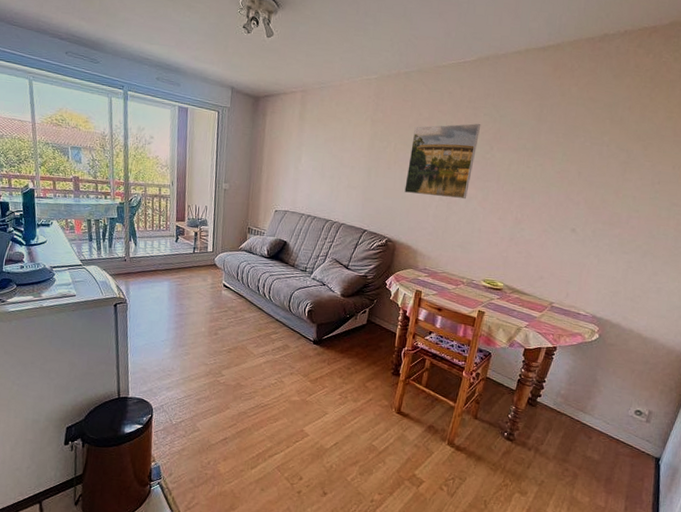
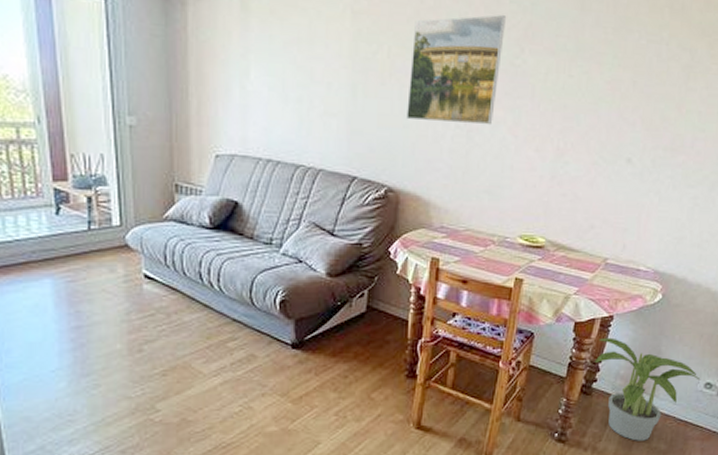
potted plant: none [540,363,631,450] -> present [594,337,700,441]

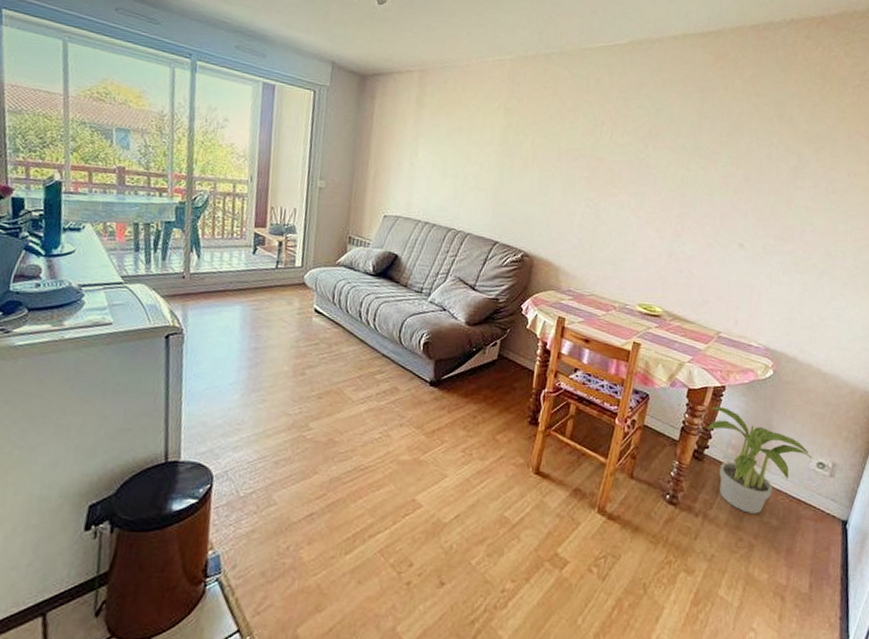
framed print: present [407,14,507,126] -> none [544,117,634,207]

